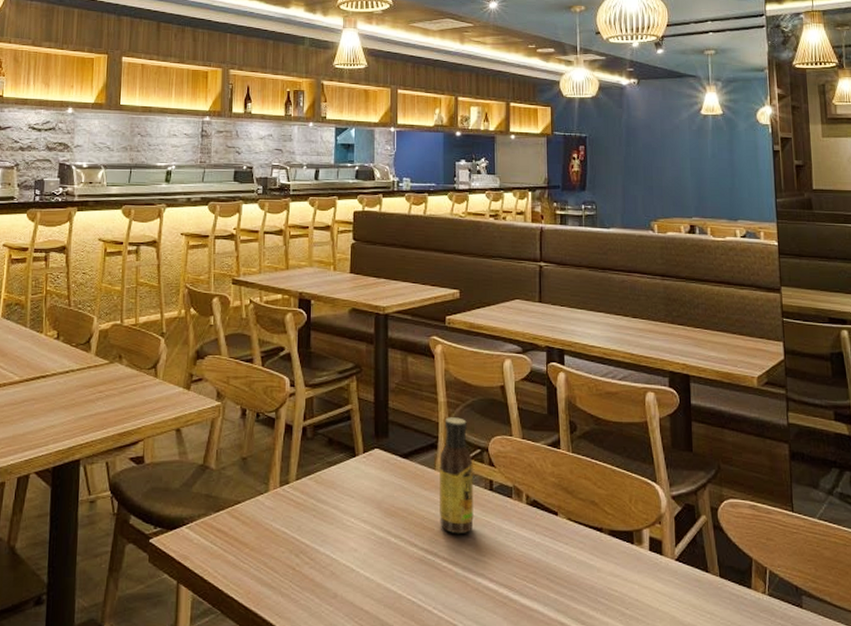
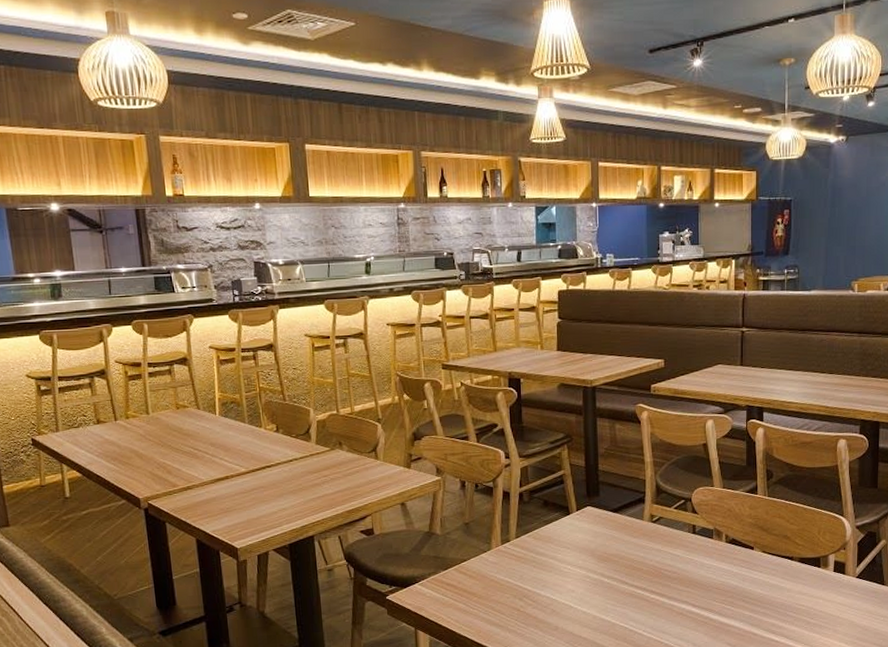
sauce bottle: present [440,417,474,534] -> none [647,474,678,572]

